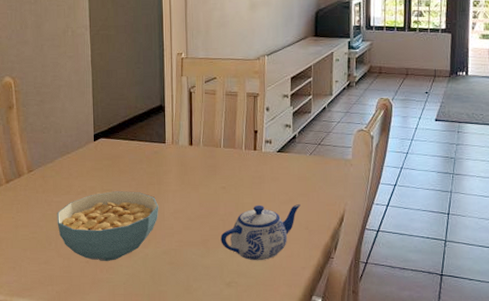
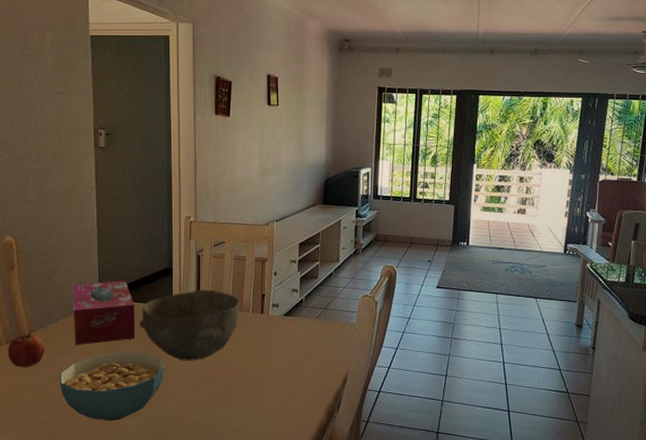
fruit: none [7,173,43,207] -> present [7,333,45,367]
tissue box: none [69,119,130,184] -> present [73,280,136,345]
bowl: none [133,127,233,200] -> present [139,290,240,361]
teapot: present [220,204,301,261] -> none [226,366,306,420]

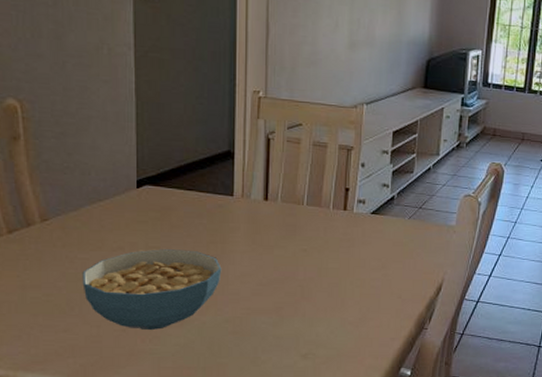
fruit: present [7,333,45,367] -> none [10,222,62,263]
tissue box: present [73,280,136,345] -> none [102,162,185,239]
bowl: present [139,290,240,361] -> none [189,179,319,262]

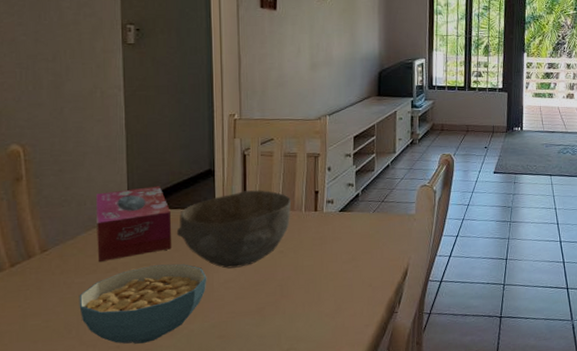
tissue box: none [102,162,185,239] -> present [96,186,172,262]
bowl: none [189,179,319,262] -> present [176,190,292,269]

